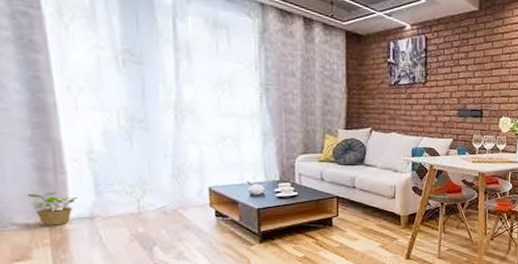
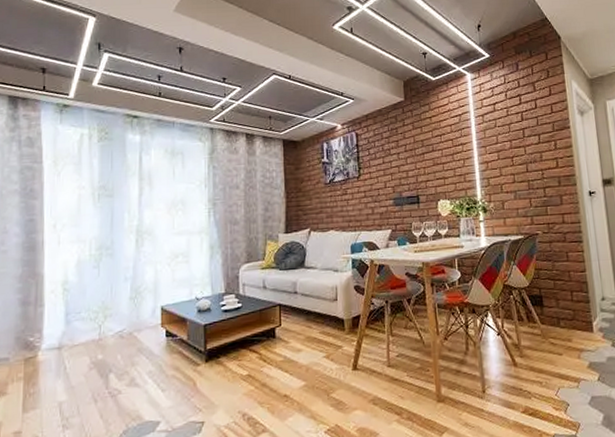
potted plant: present [28,192,78,226] -> none [12,324,51,359]

